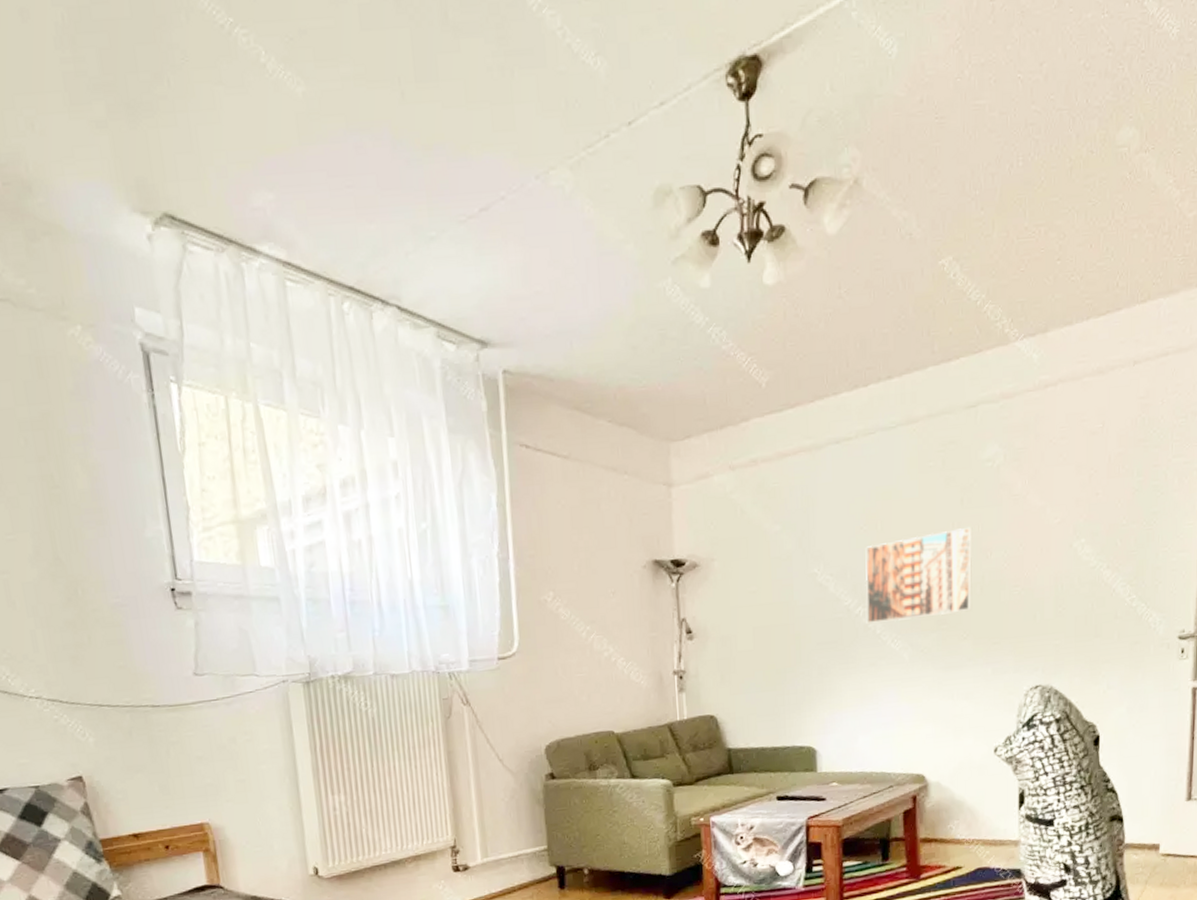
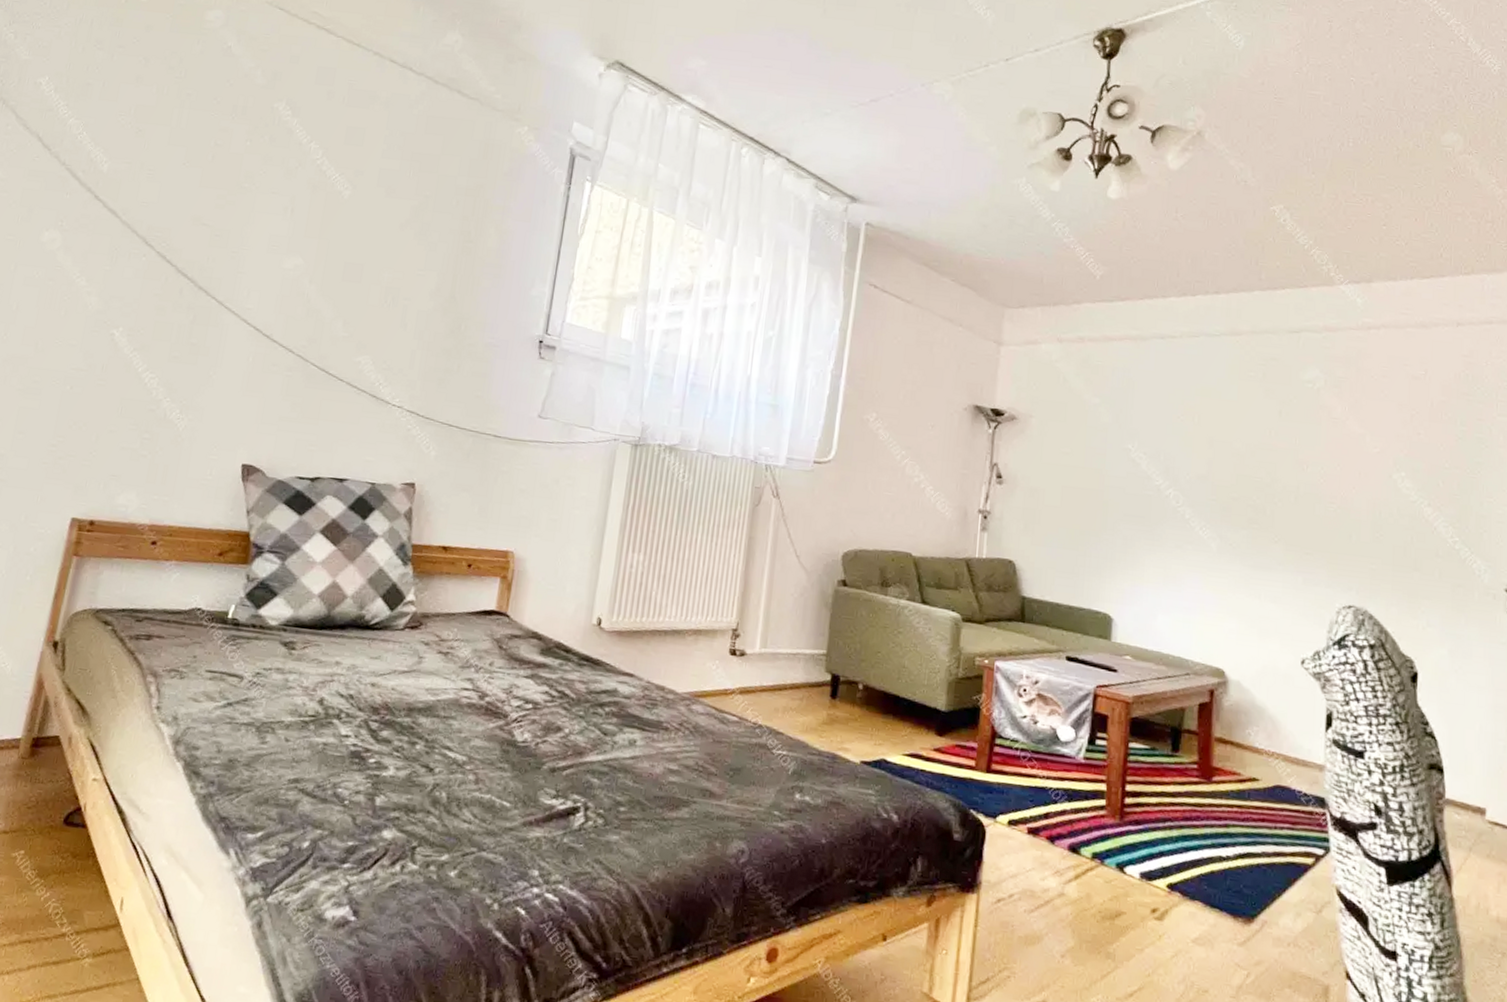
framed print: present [865,526,973,625] -> none [1175,435,1289,516]

